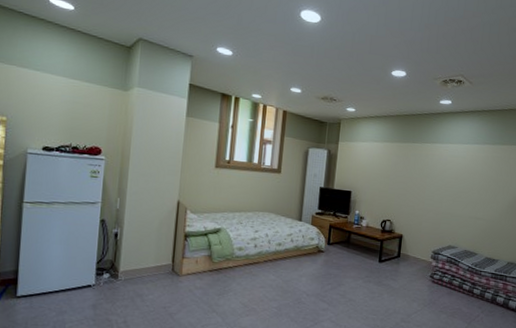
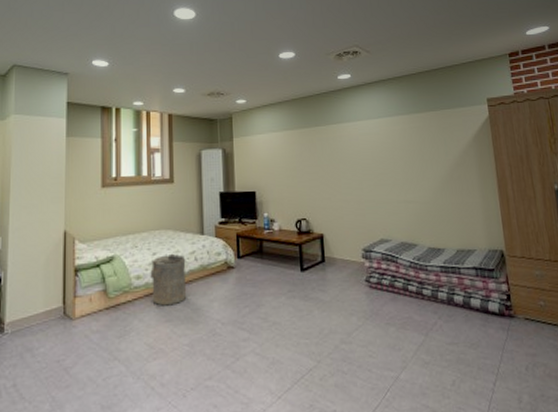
laundry hamper: none [250,233,283,275] -> present [150,253,187,306]

